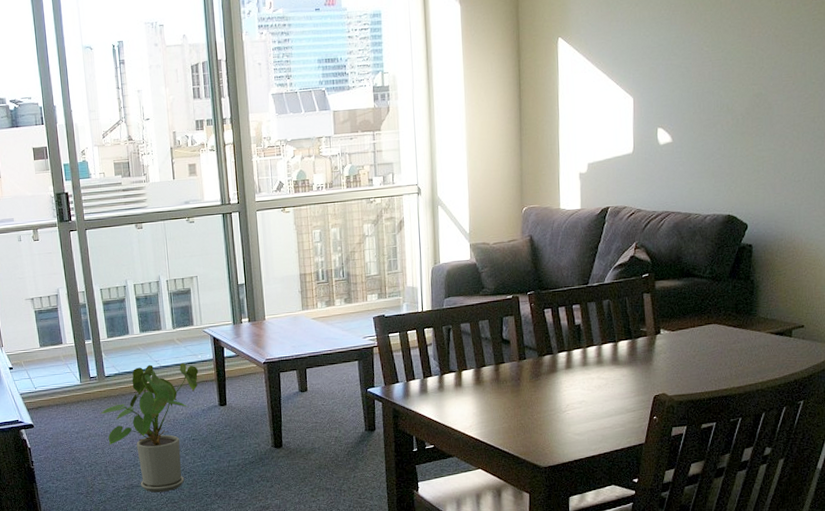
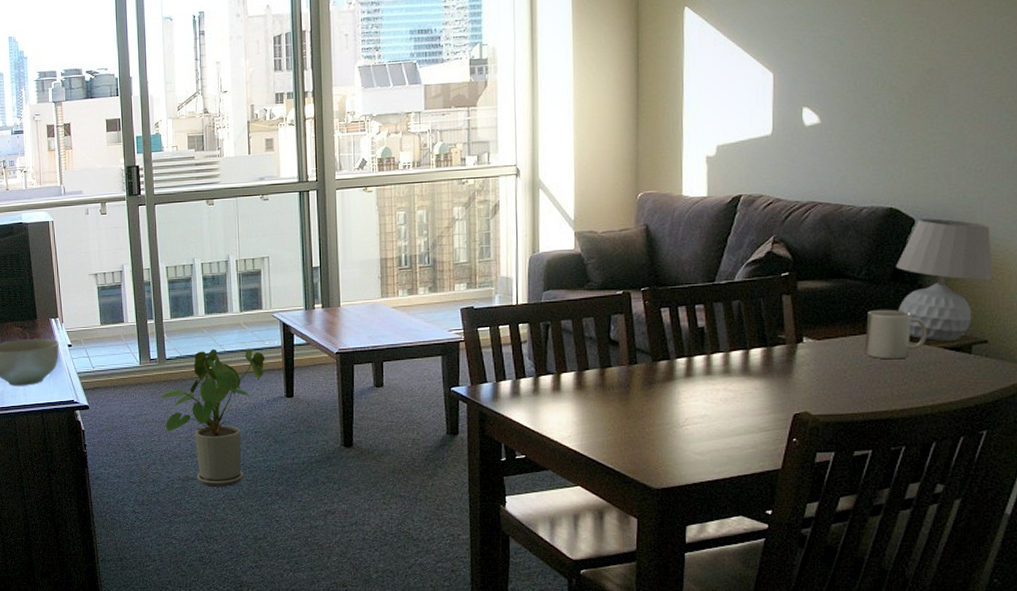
mug: none [709,302,758,345] -> present [865,309,927,360]
table lamp: none [732,223,808,329] -> present [895,218,993,342]

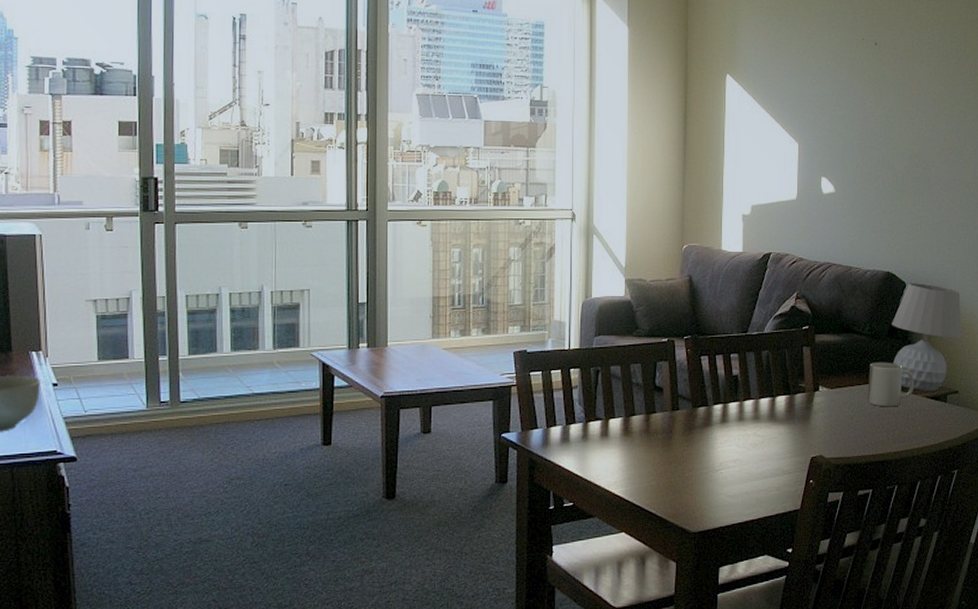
house plant: present [157,349,265,487] -> none [167,390,300,549]

